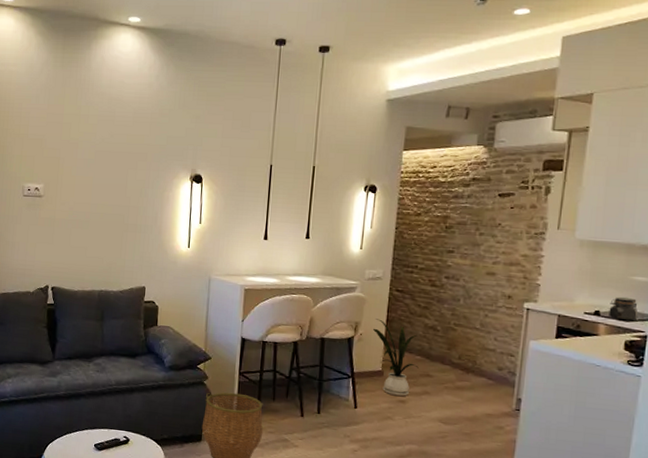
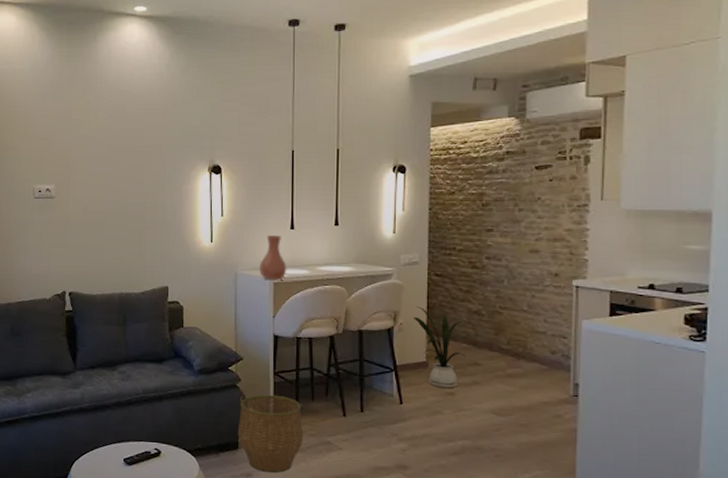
vase: none [231,244,258,287] -> present [258,235,287,280]
jar: present [609,297,638,321] -> none [664,267,695,293]

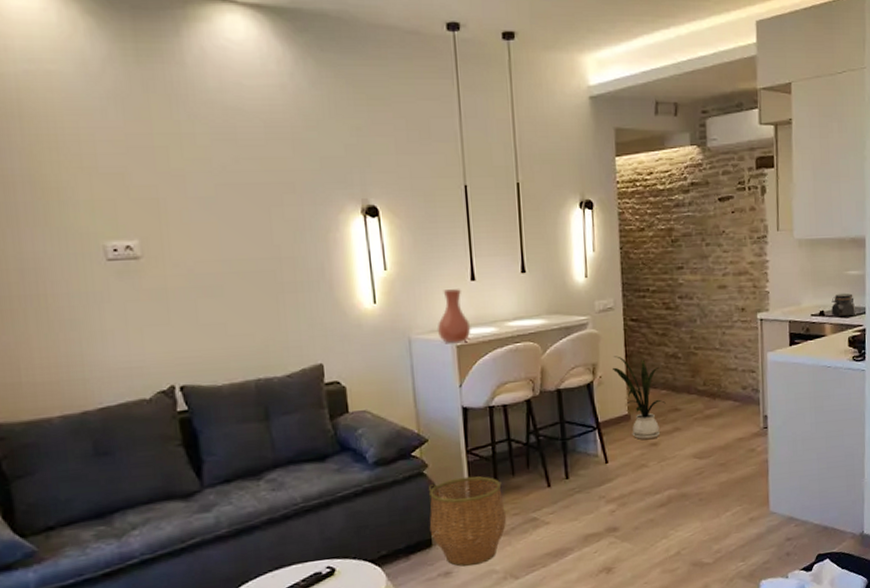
jar: none [664,267,695,293] -> present [831,293,855,318]

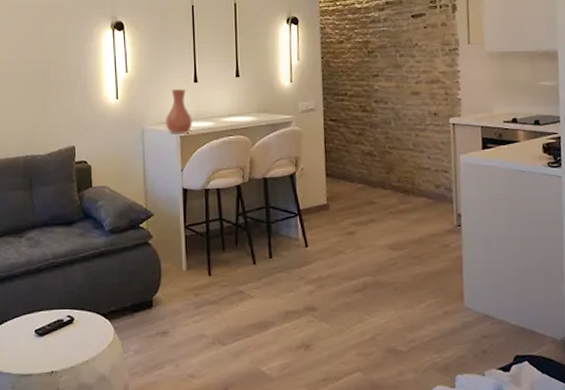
basket: present [429,476,507,567] -> none [151,248,217,328]
house plant: present [613,356,666,440] -> none [313,151,362,229]
jar: present [831,293,855,318] -> none [524,102,549,125]

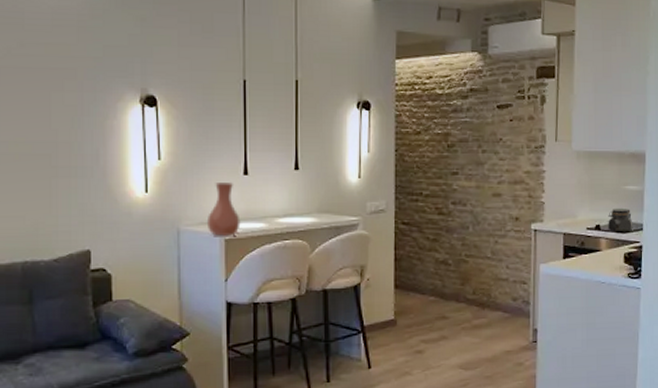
jar: none [524,102,549,125] -> present [608,207,632,233]

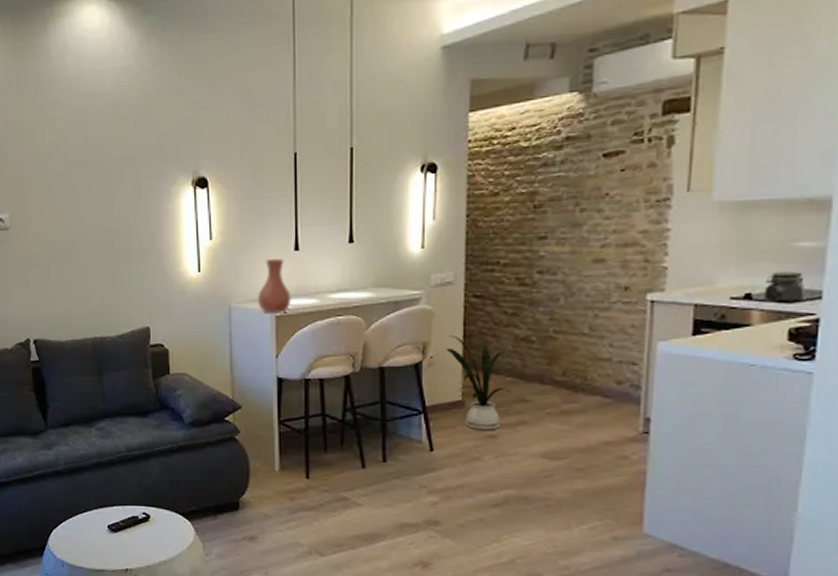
house plant: none [381,259,433,347] -> present [447,335,510,431]

